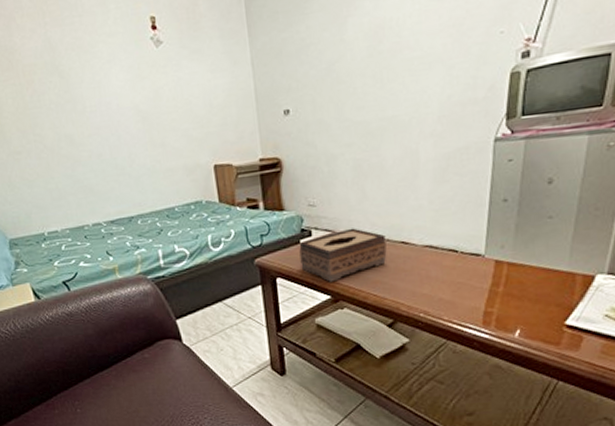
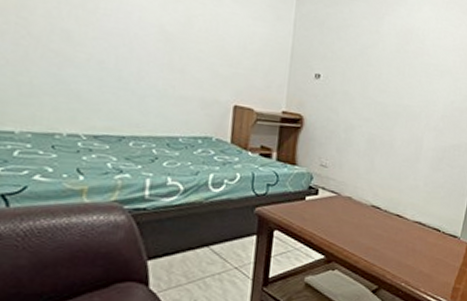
tissue box: present [299,228,387,282] -> none [301,194,384,242]

